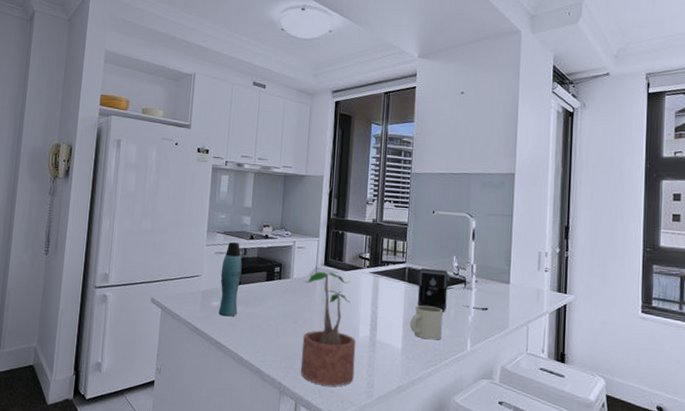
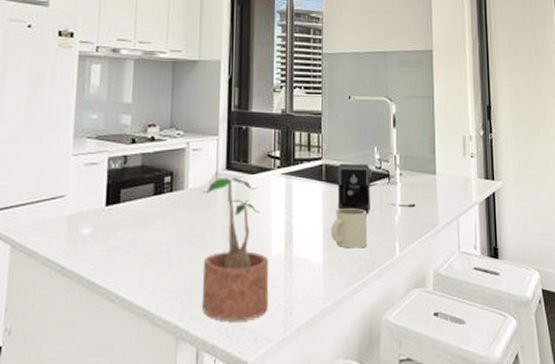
bottle: present [219,241,242,317] -> none [91,148,122,247]

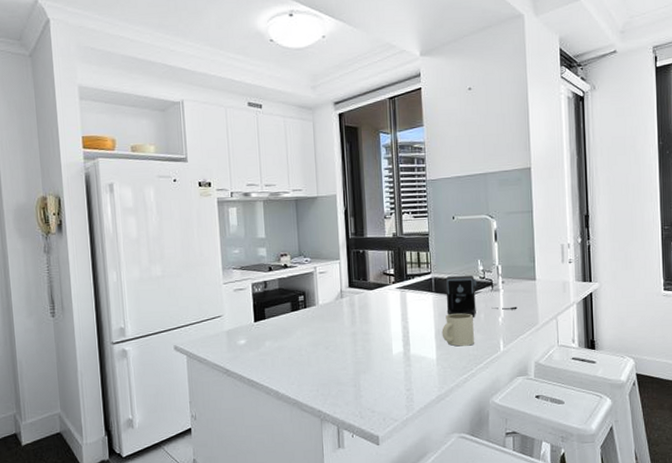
potted plant: present [201,177,269,321] -> none [329,293,393,406]

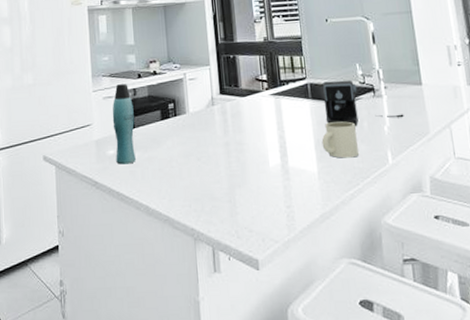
bottle: none [243,276,266,354] -> present [112,83,136,165]

